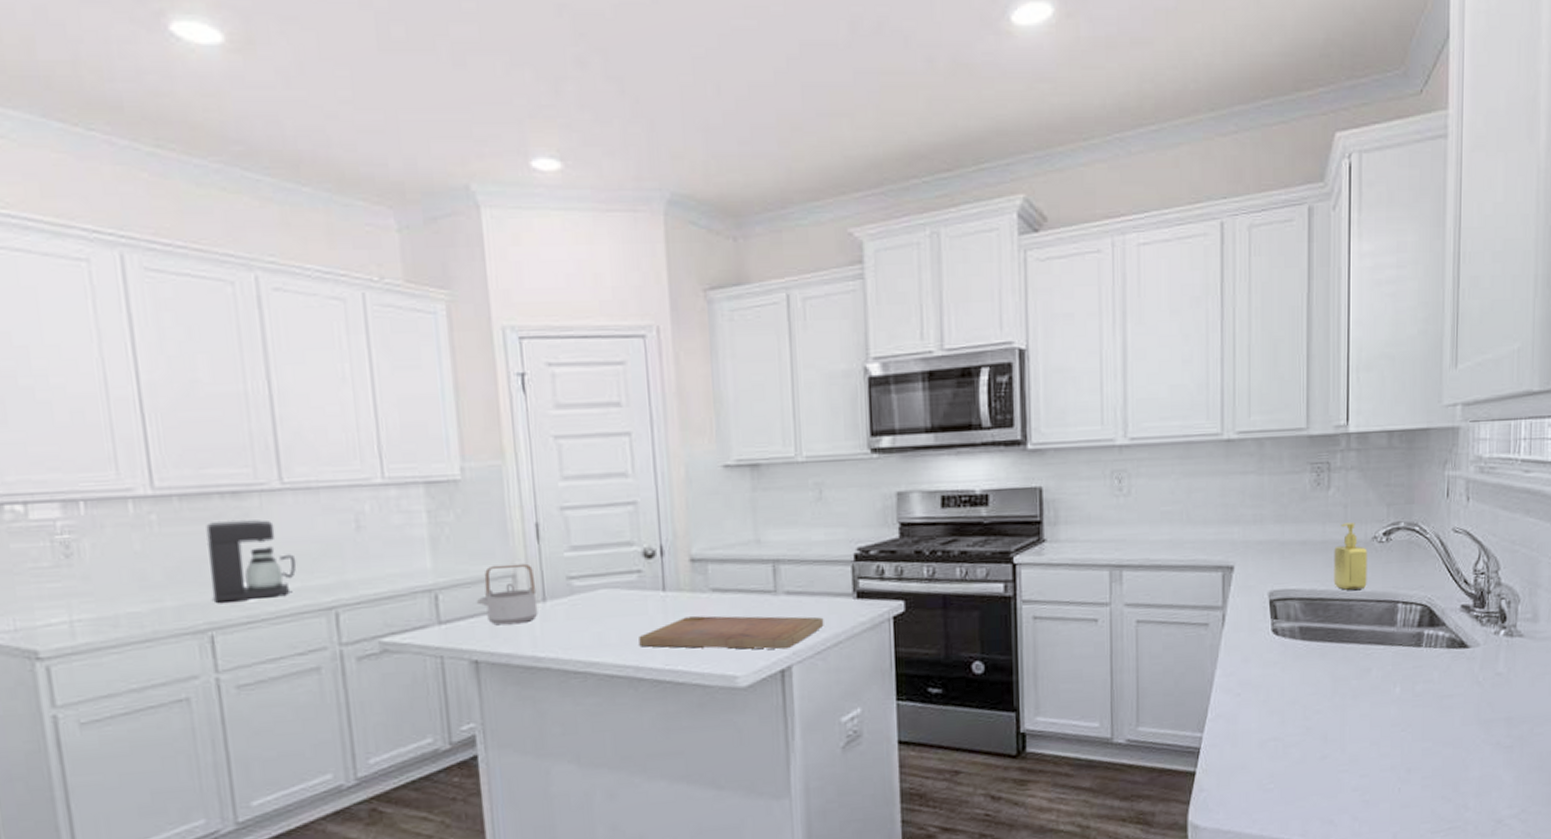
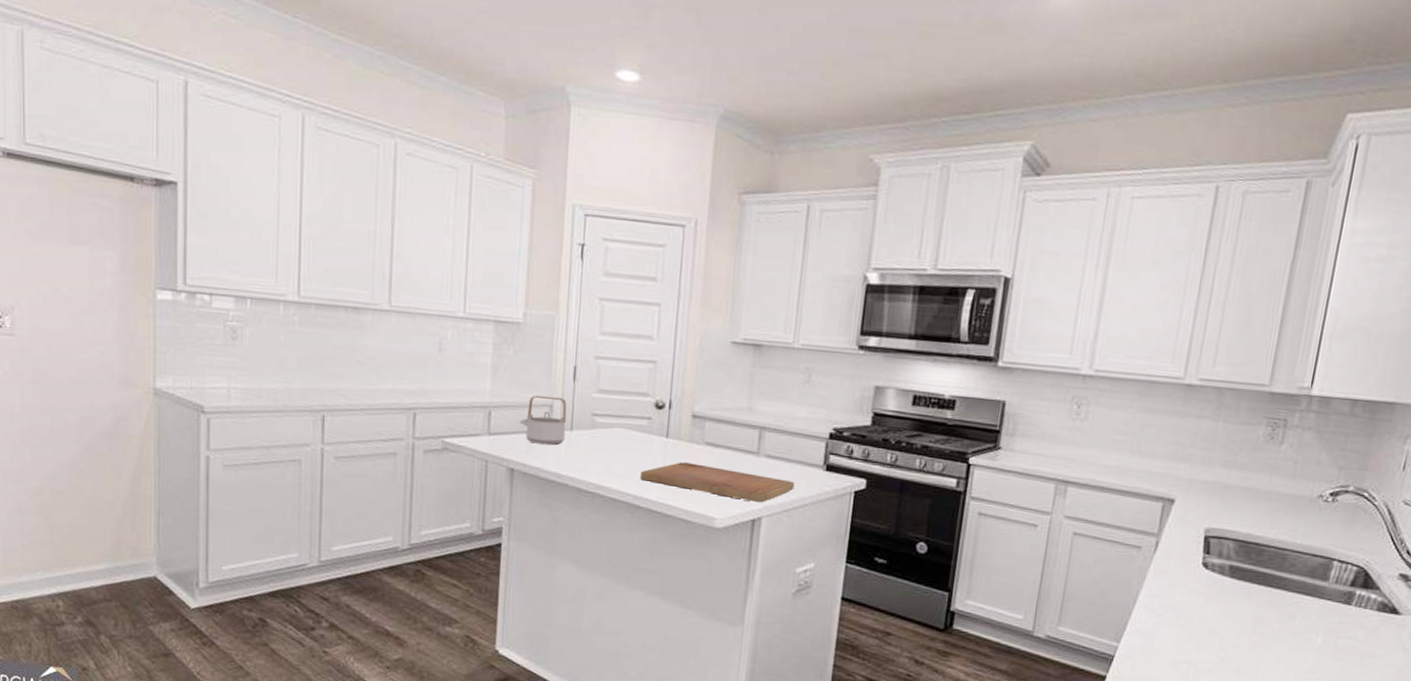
coffee maker: present [206,519,297,603] -> none [328,328,392,394]
soap dispenser: present [1333,522,1367,590] -> none [1271,478,1311,542]

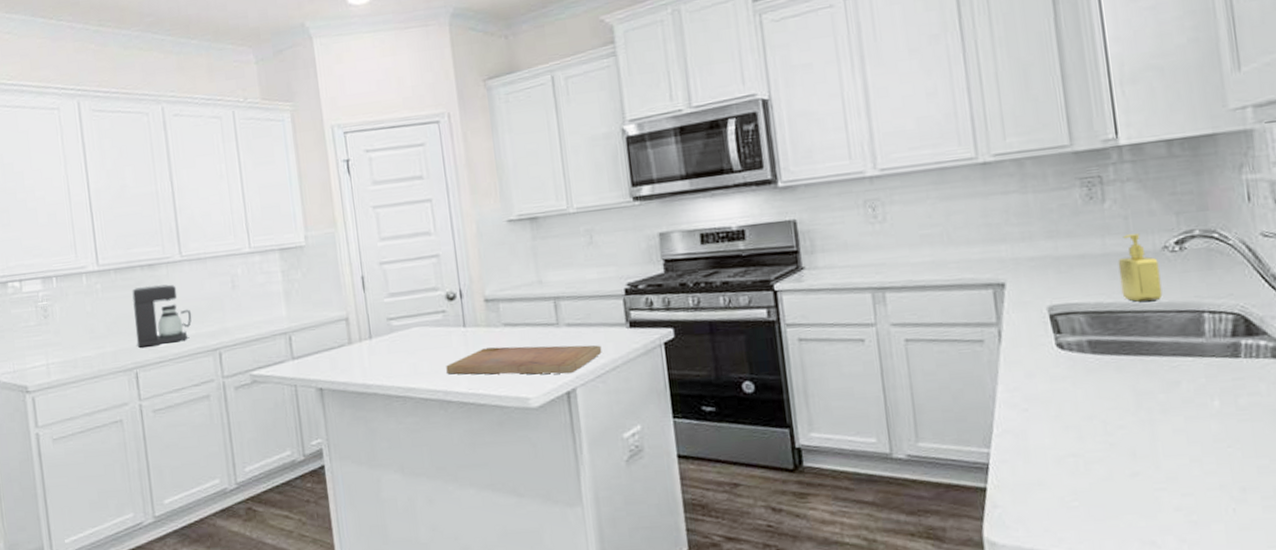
coffee maker: none [328,328,392,394] -> present [132,284,192,348]
teapot: present [519,395,567,446] -> none [319,309,366,360]
soap dispenser: none [1271,478,1311,542] -> present [1117,233,1163,302]

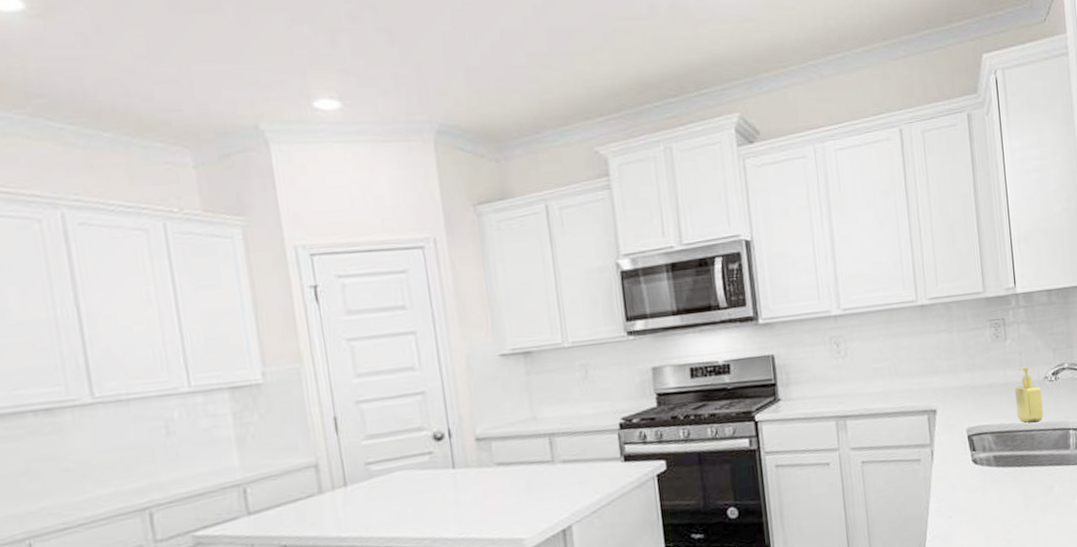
coffee maker: present [132,284,192,348] -> none [20,432,110,513]
cutting board: present [446,345,602,375] -> none [433,480,598,520]

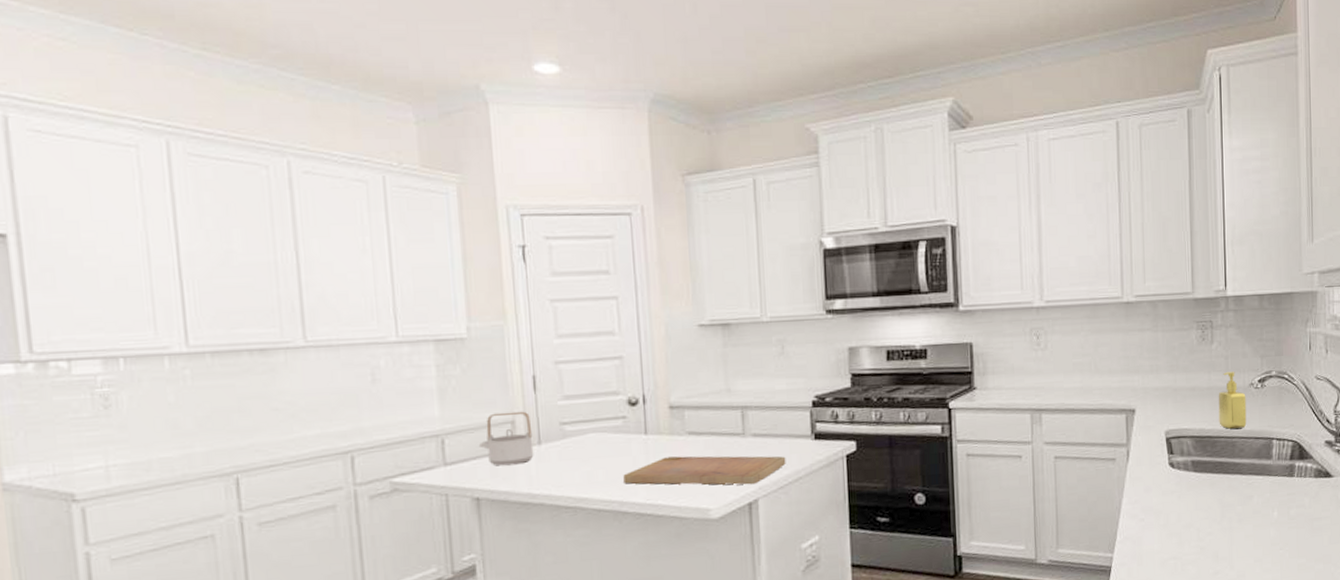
teapot: none [282,453,341,512] -> present [478,411,534,466]
cutting board: none [433,480,598,520] -> present [623,456,786,486]

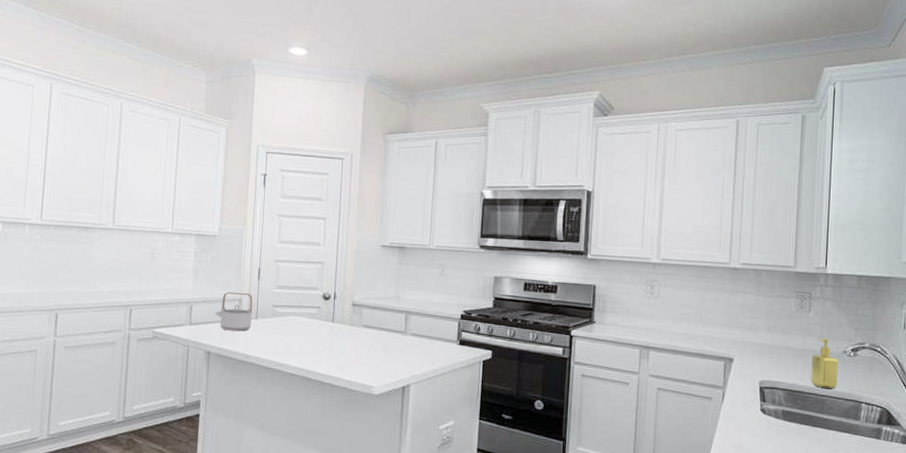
cutting board: present [623,456,786,486] -> none [312,341,435,373]

